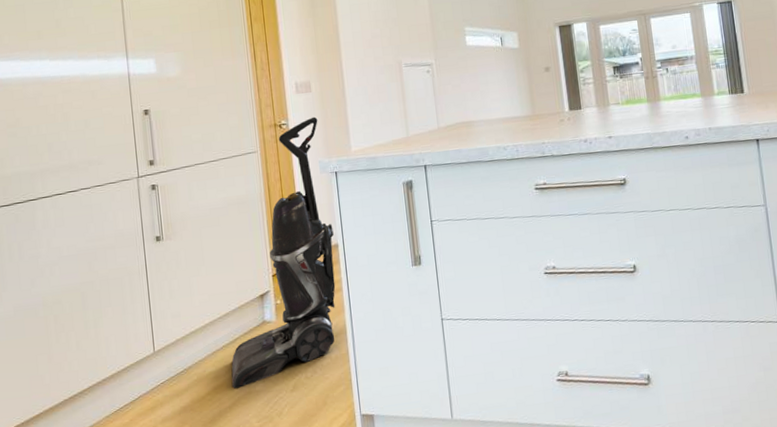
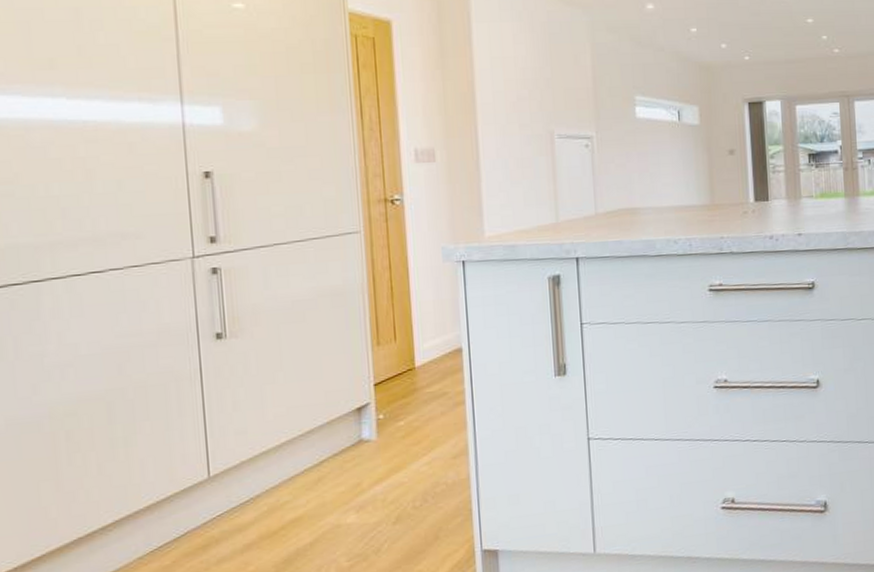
vacuum cleaner: present [231,116,336,390] -> none [314,192,457,523]

